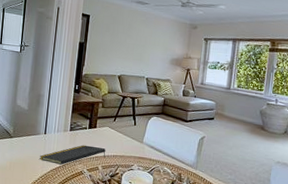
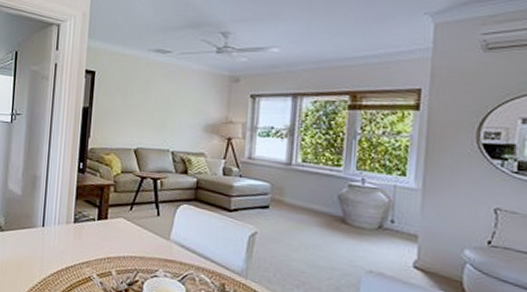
notepad: present [39,145,106,165] -> none [37,241,121,268]

